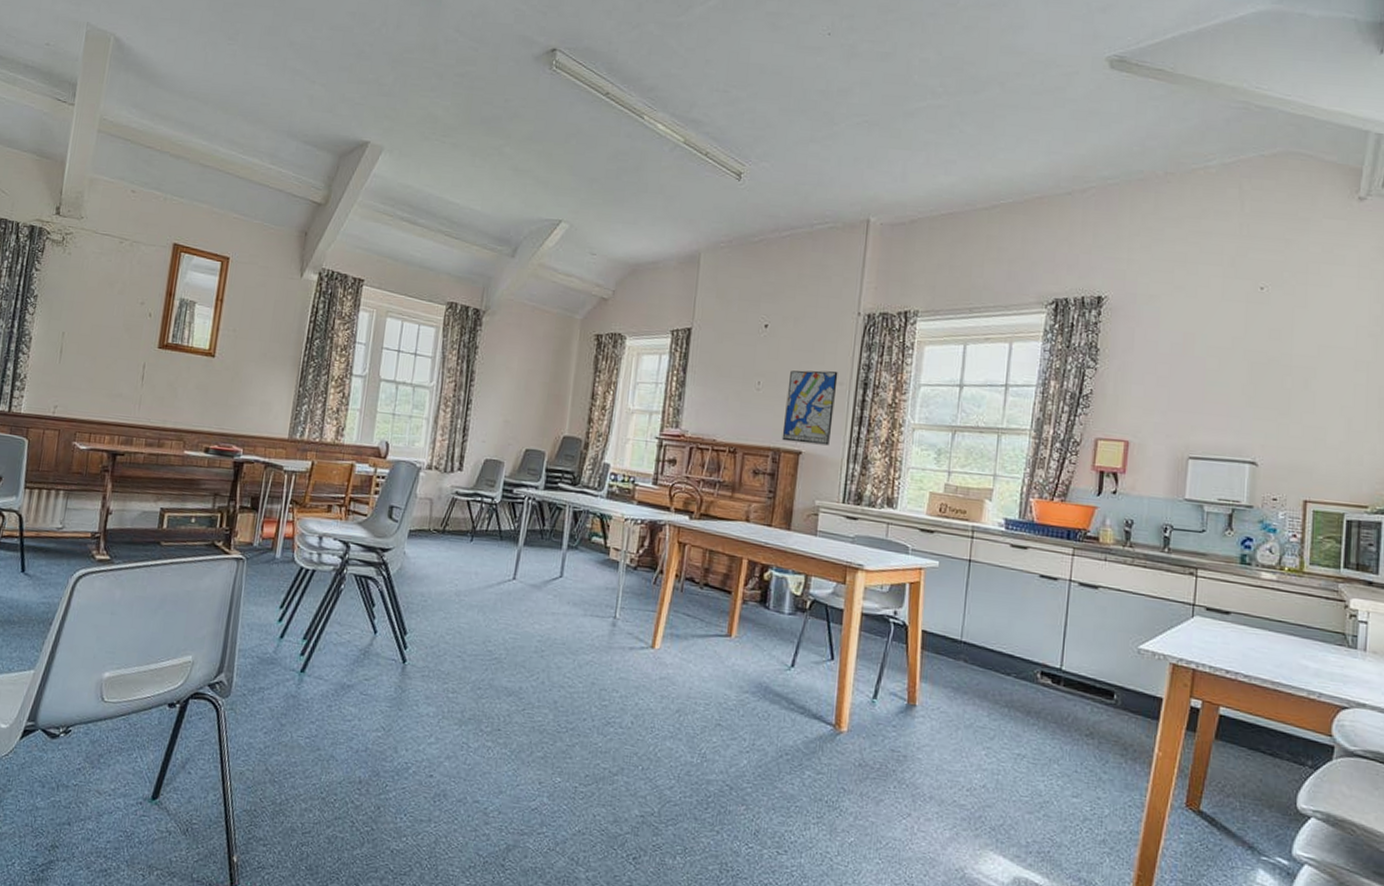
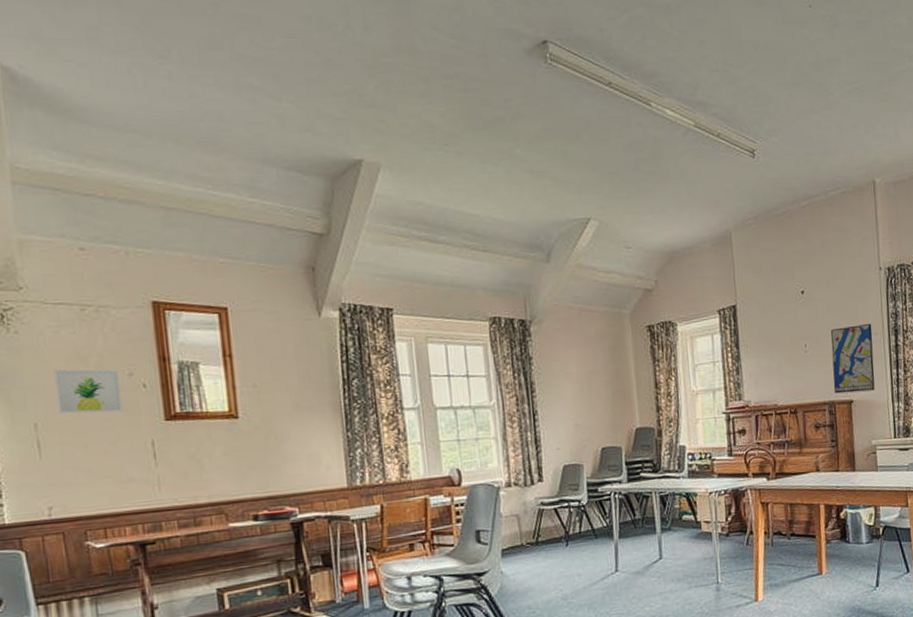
wall art: none [82,290,134,334] -> present [54,369,123,414]

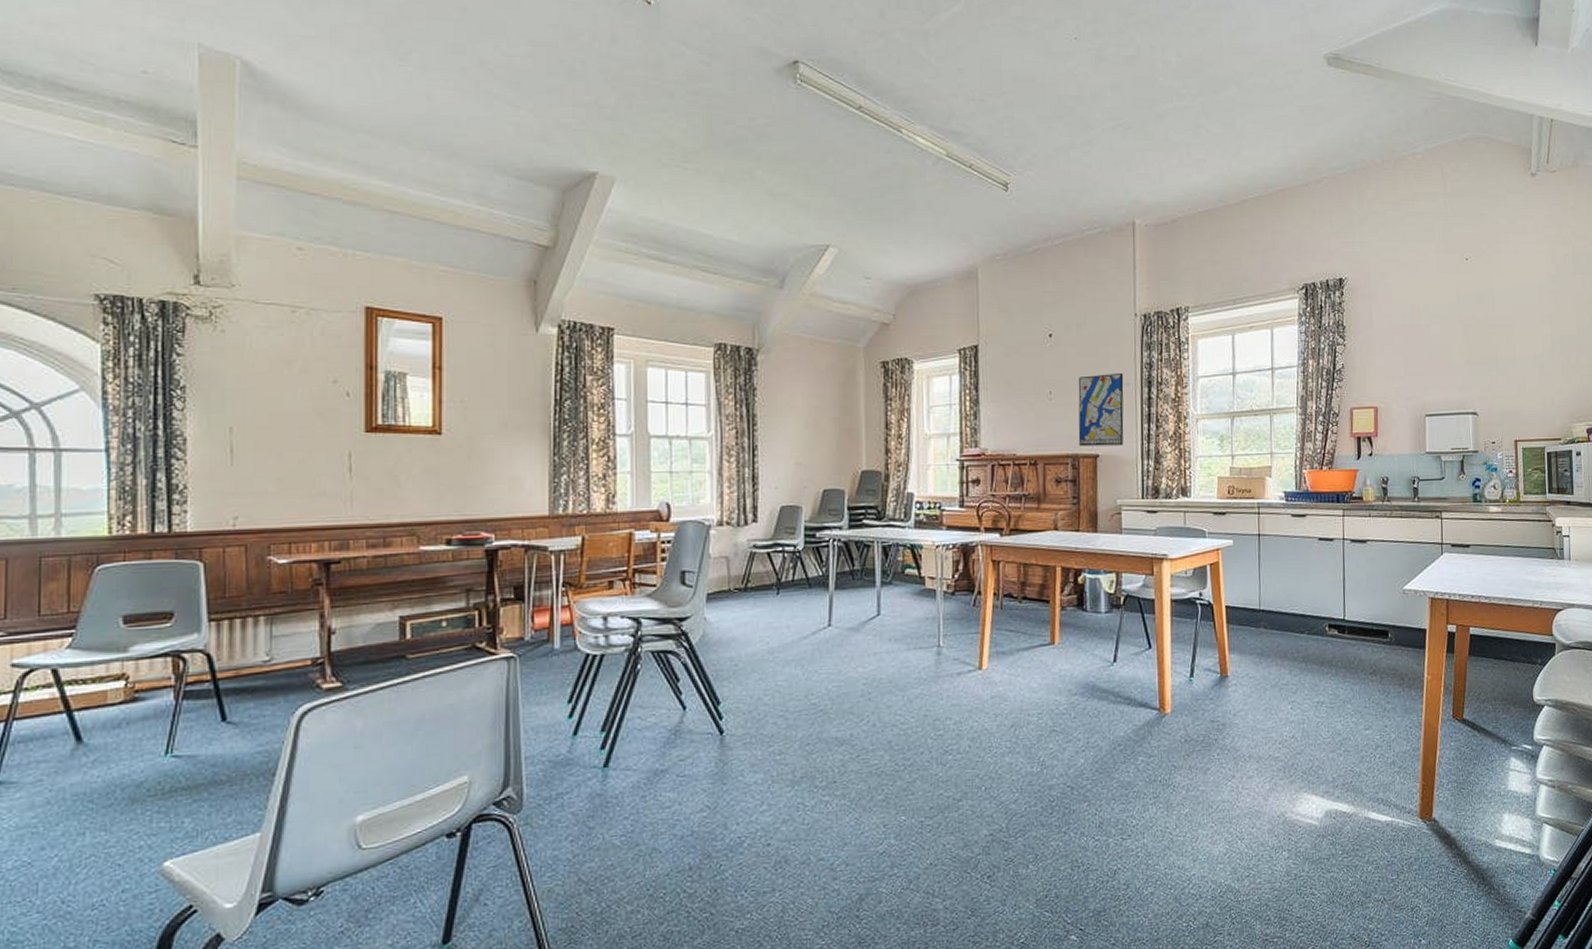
wall art: present [54,369,123,414] -> none [256,373,323,421]

